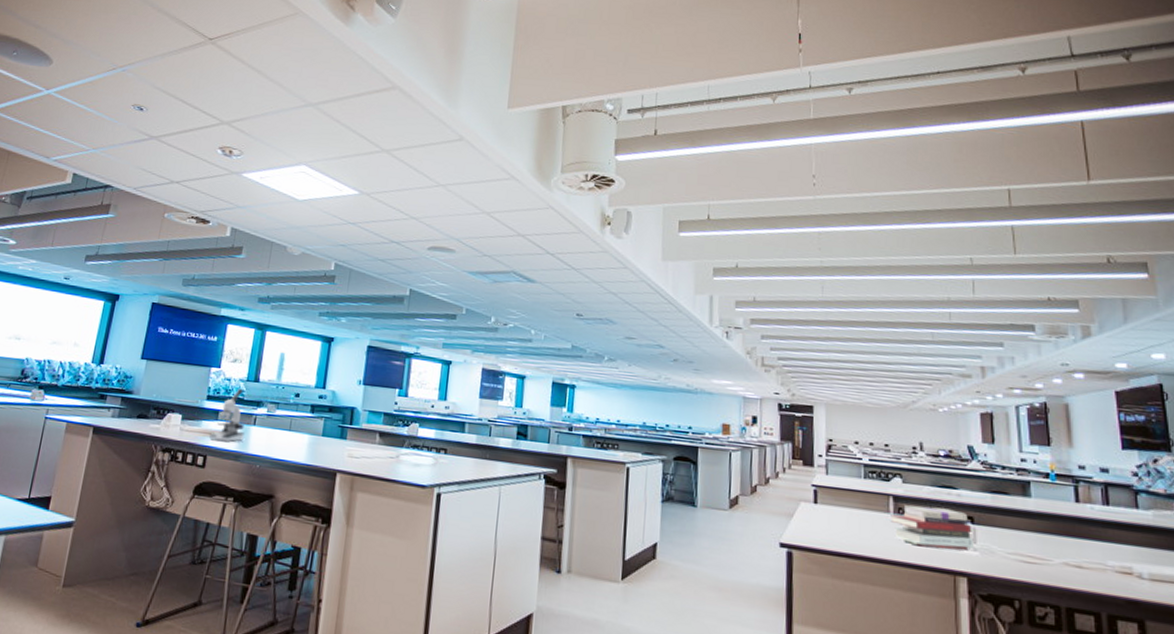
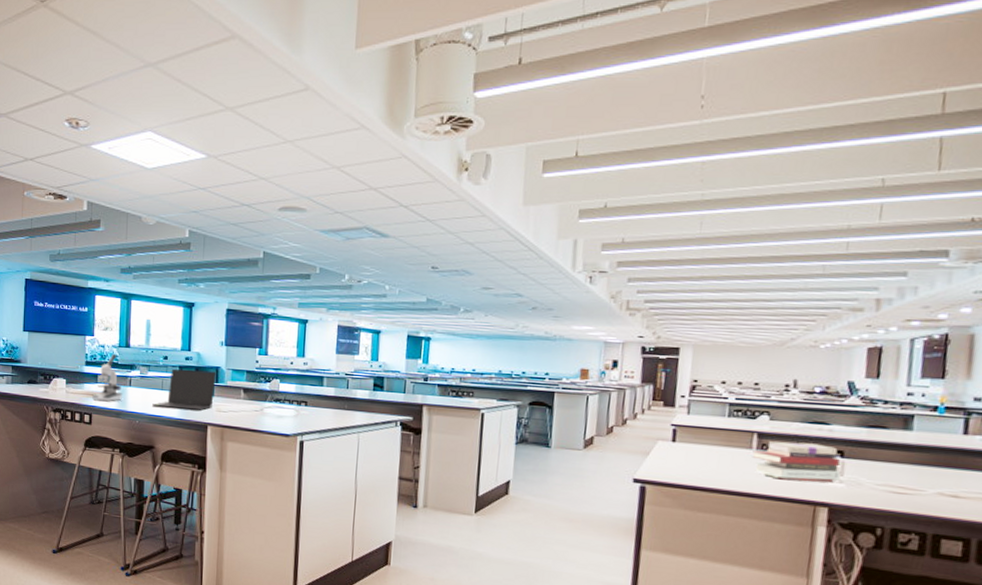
laptop: none [277,407,351,456] -> present [152,368,216,411]

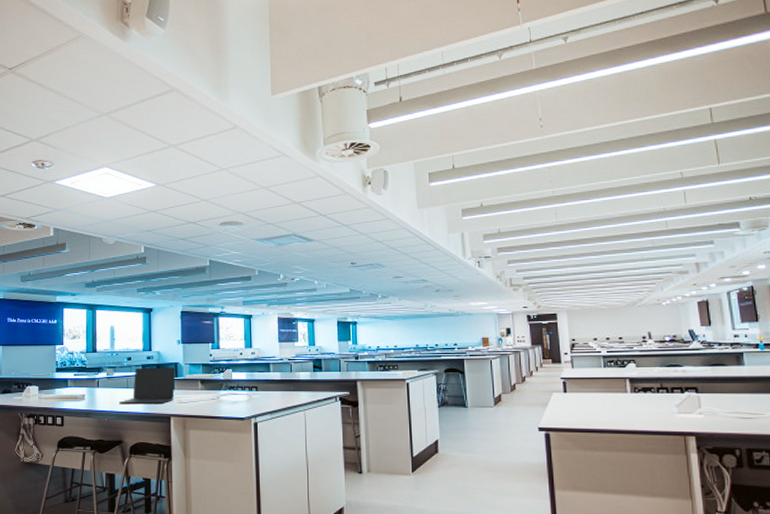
microscope: present [92,353,122,402] -> none [63,359,91,404]
books: present [752,441,841,483] -> none [628,383,699,416]

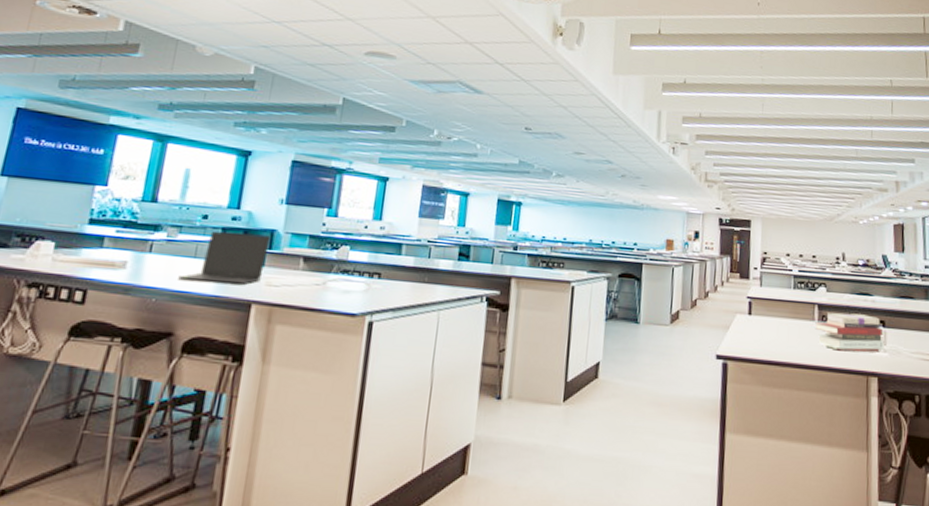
books: none [628,383,699,416] -> present [815,313,884,353]

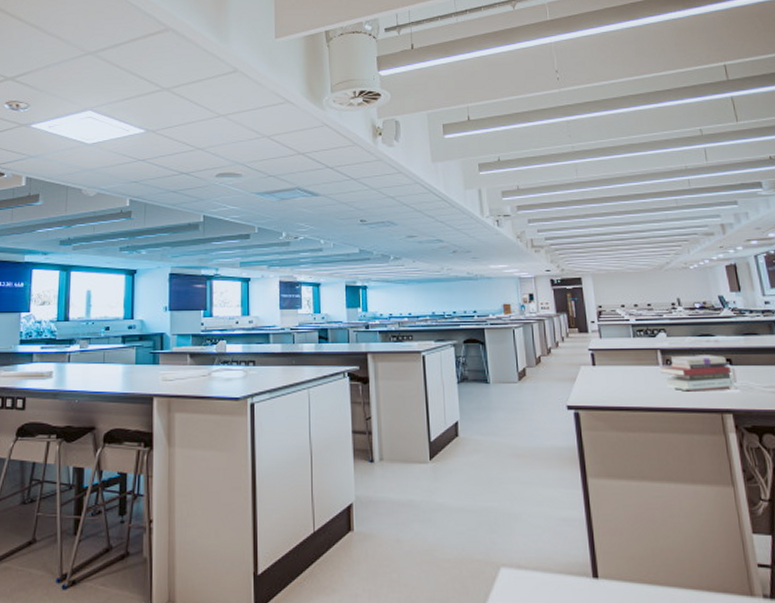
laptop: present [178,230,271,286] -> none [93,338,161,383]

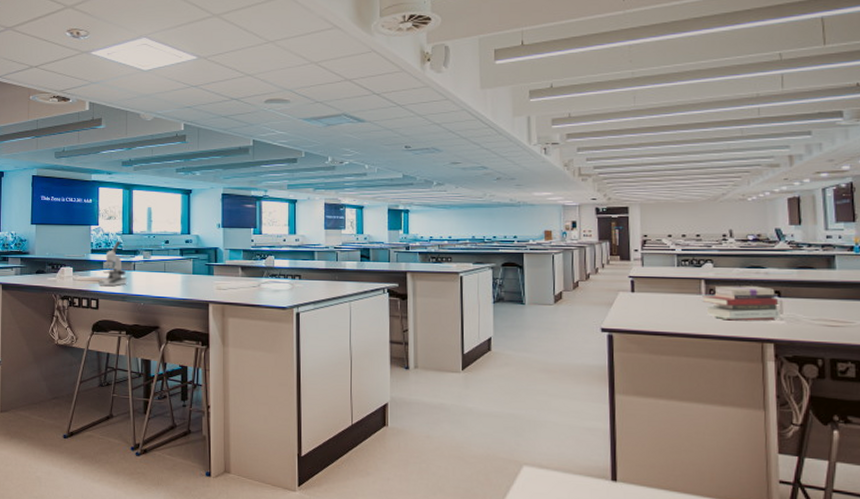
microscope: none [26,328,60,383] -> present [98,240,127,287]

